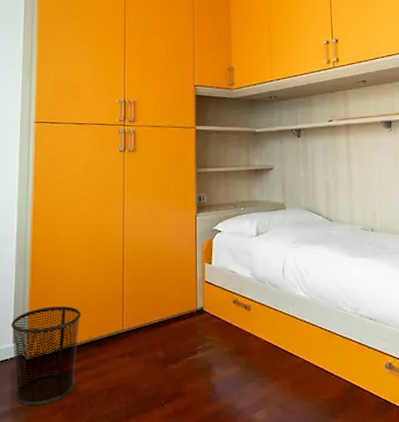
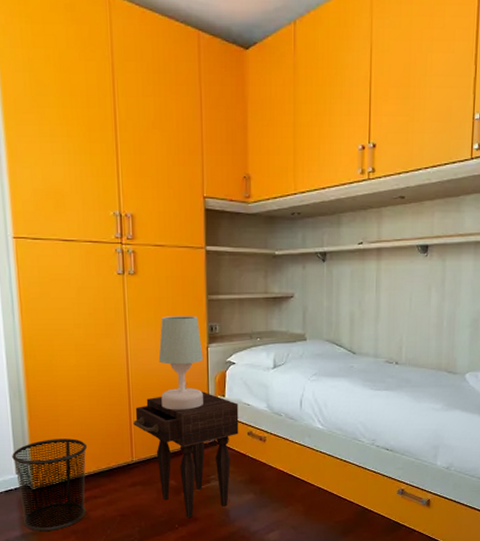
nightstand: none [125,259,225,394] -> present [133,392,239,519]
table lamp: none [151,187,192,278] -> present [158,316,203,410]

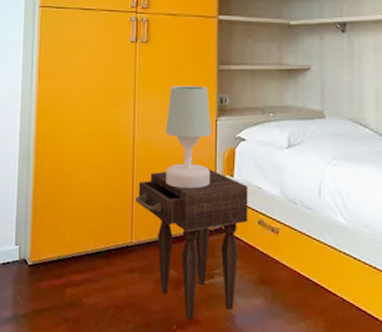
waste bin: present [12,438,88,531] -> none [14,209,87,315]

